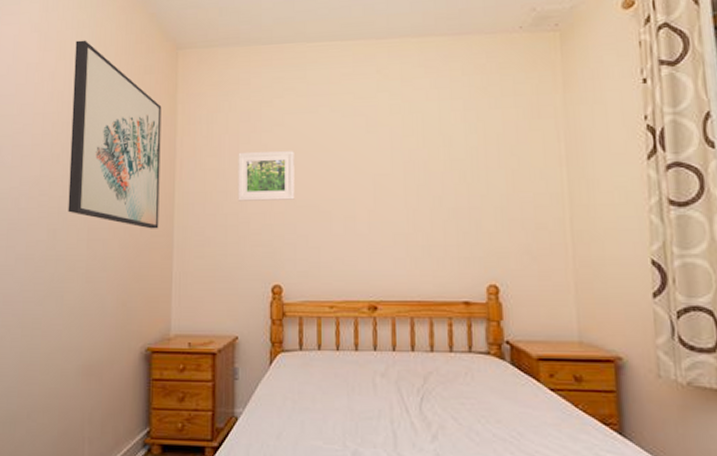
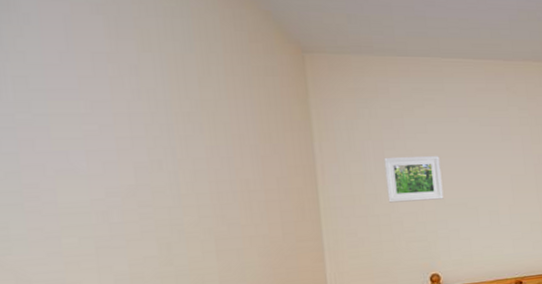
wall art: present [68,40,162,229] -> none [164,31,305,235]

